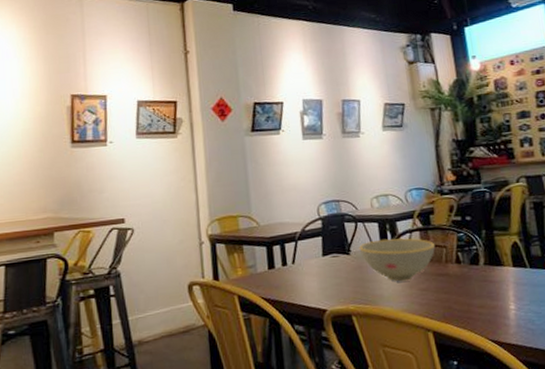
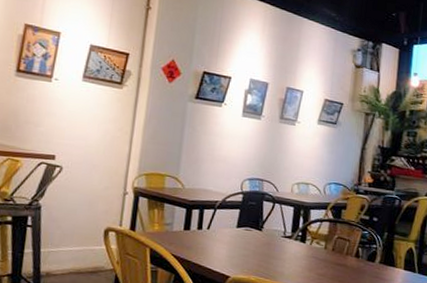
bowl: present [359,238,436,282] -> none [271,222,341,264]

